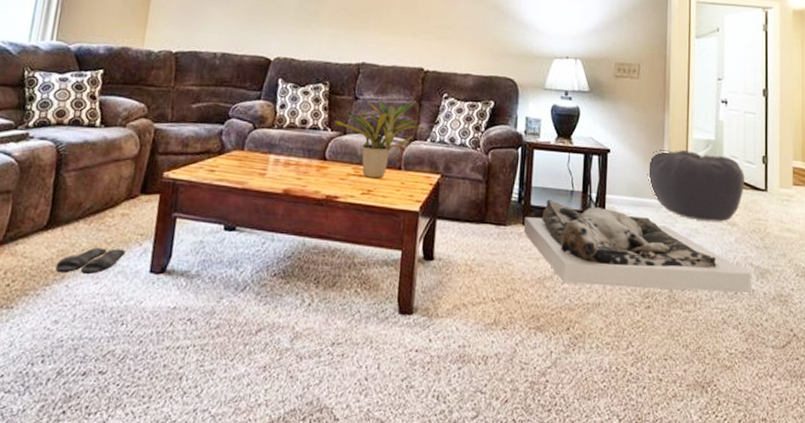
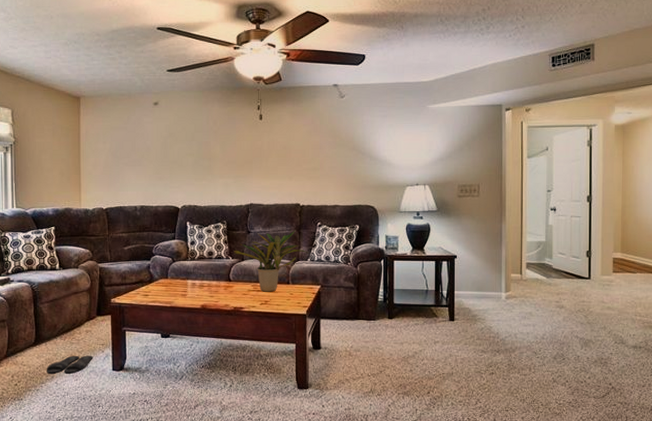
dog bed: present [523,199,751,294] -> none [389,298,577,360]
bean bag chair: present [647,150,744,222] -> none [488,252,571,306]

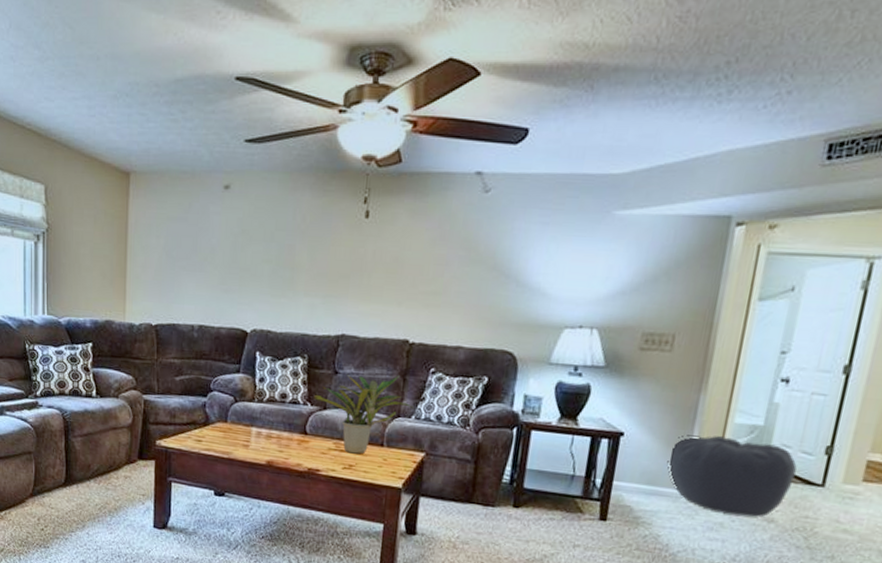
slippers: present [46,355,93,374] -> none [77,503,131,525]
bean bag chair: none [488,252,571,306] -> present [667,435,797,517]

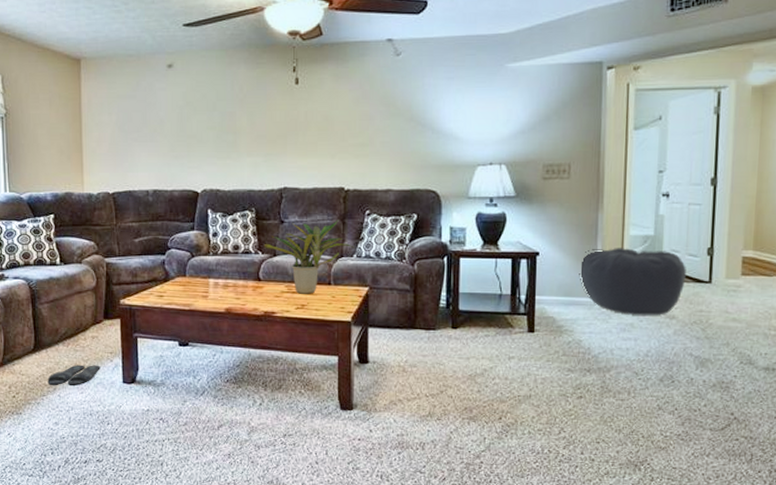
slippers: none [77,503,131,525] -> present [47,364,100,386]

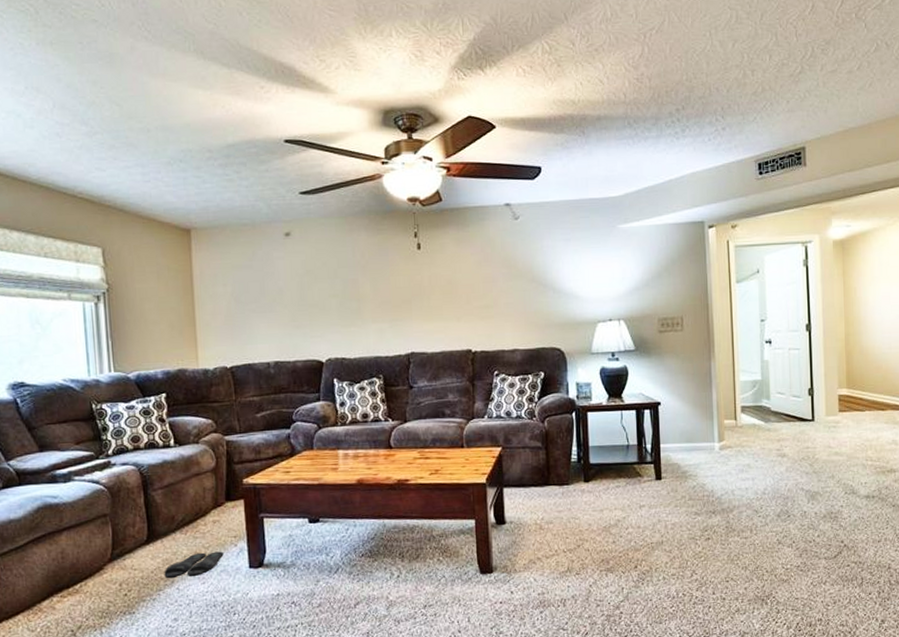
potted plant: present [264,219,355,294] -> none [393,382,486,459]
bean bag chair: present [579,248,686,315] -> none [698,393,792,456]

